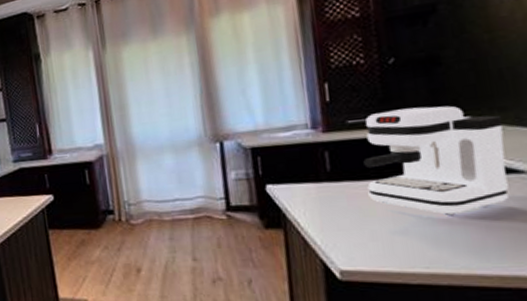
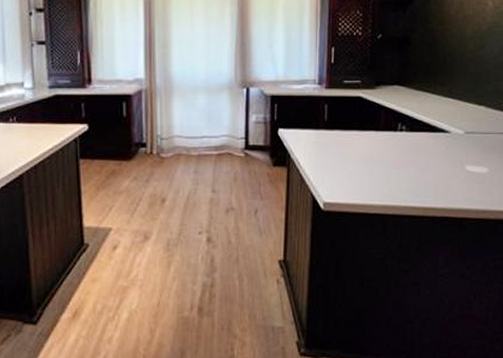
coffee maker: present [363,105,509,215] -> none [351,76,441,161]

